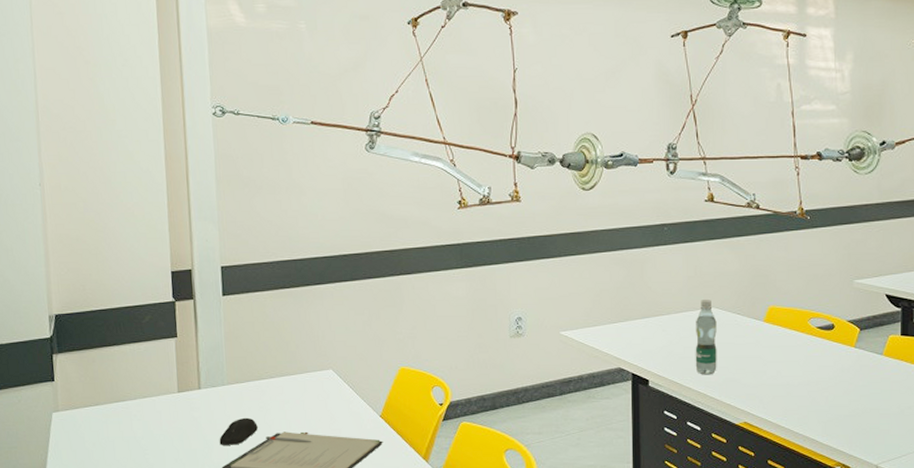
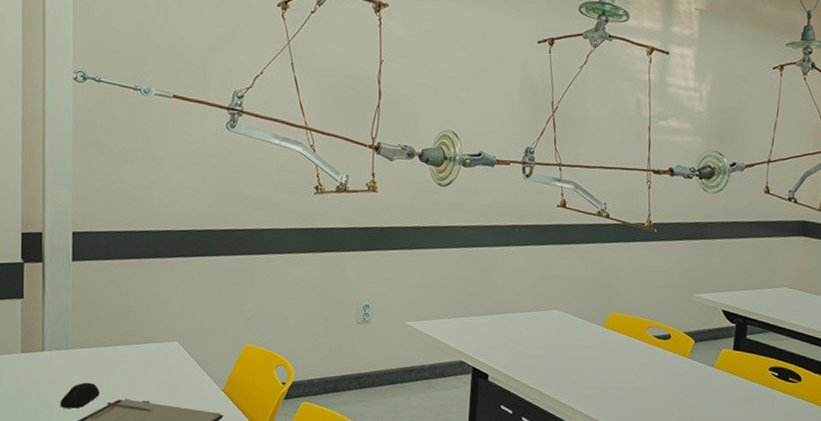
bottle: present [695,300,717,375] -> none [534,301,559,374]

